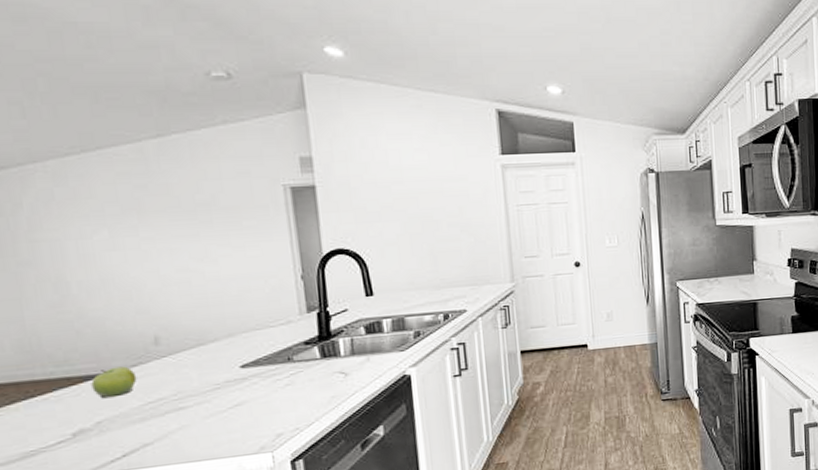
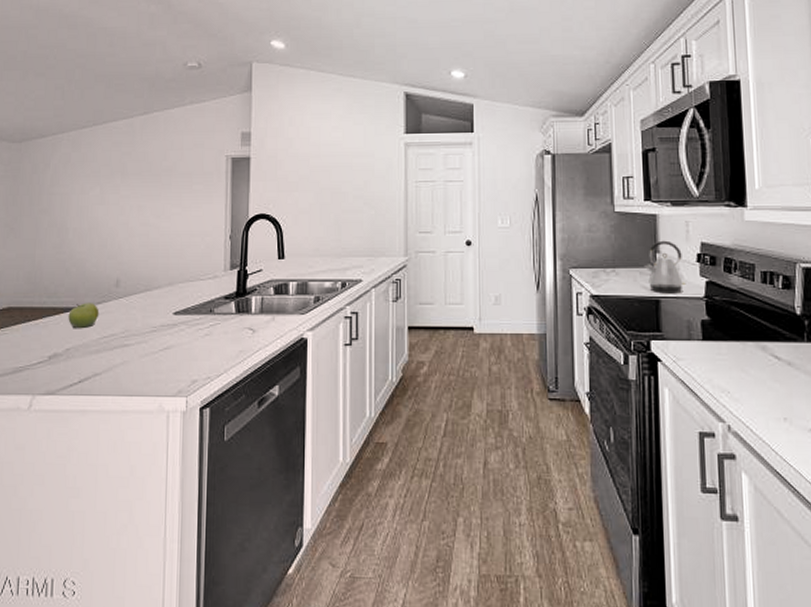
kettle: none [743,249,779,297] -> present [643,240,686,294]

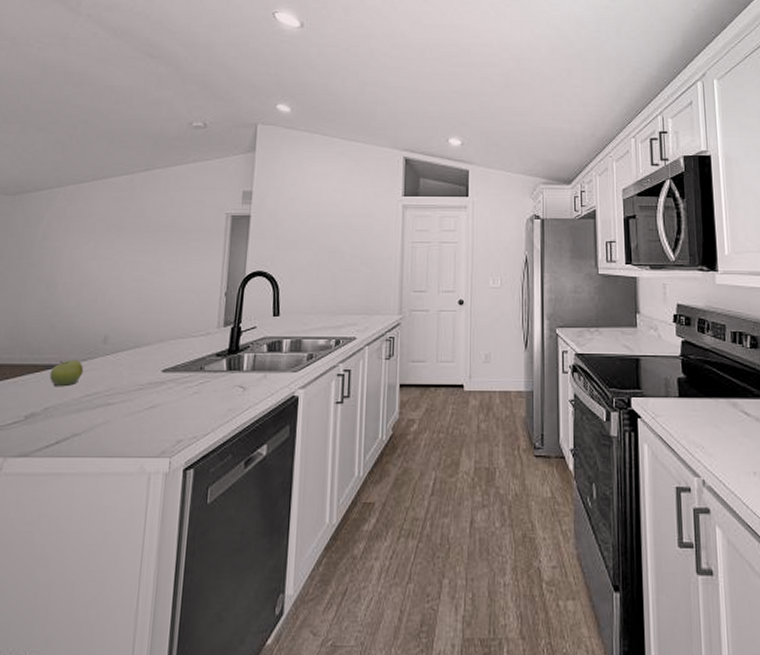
kettle: present [643,240,686,294] -> none [625,302,664,352]

